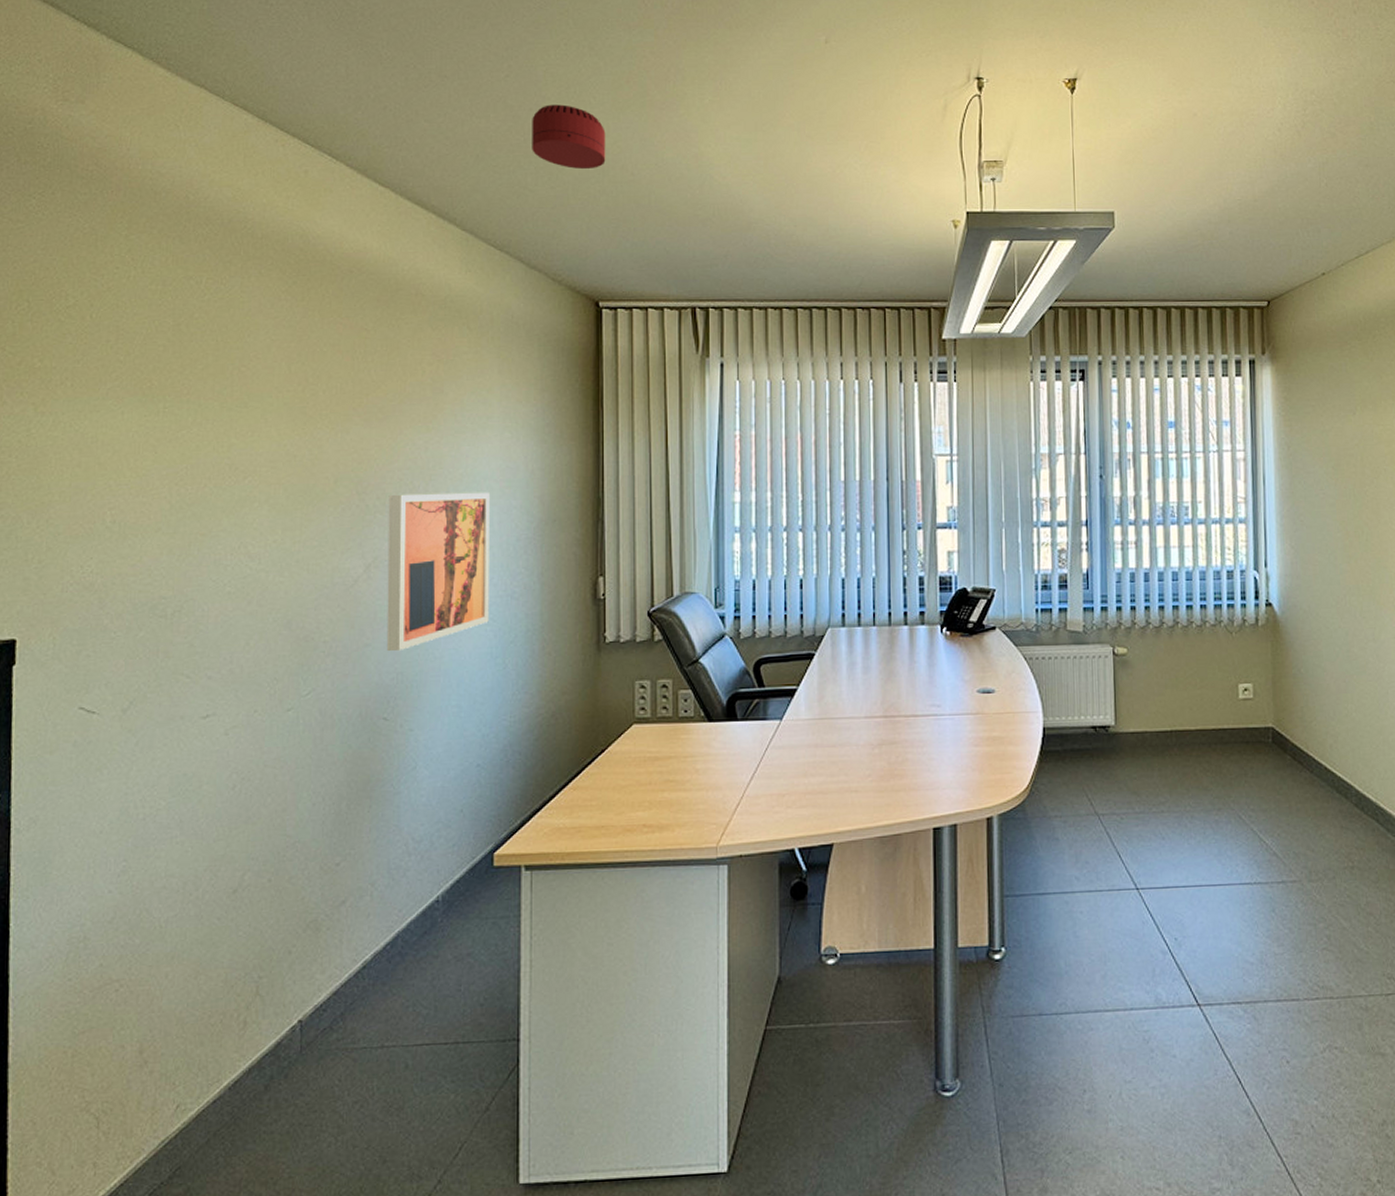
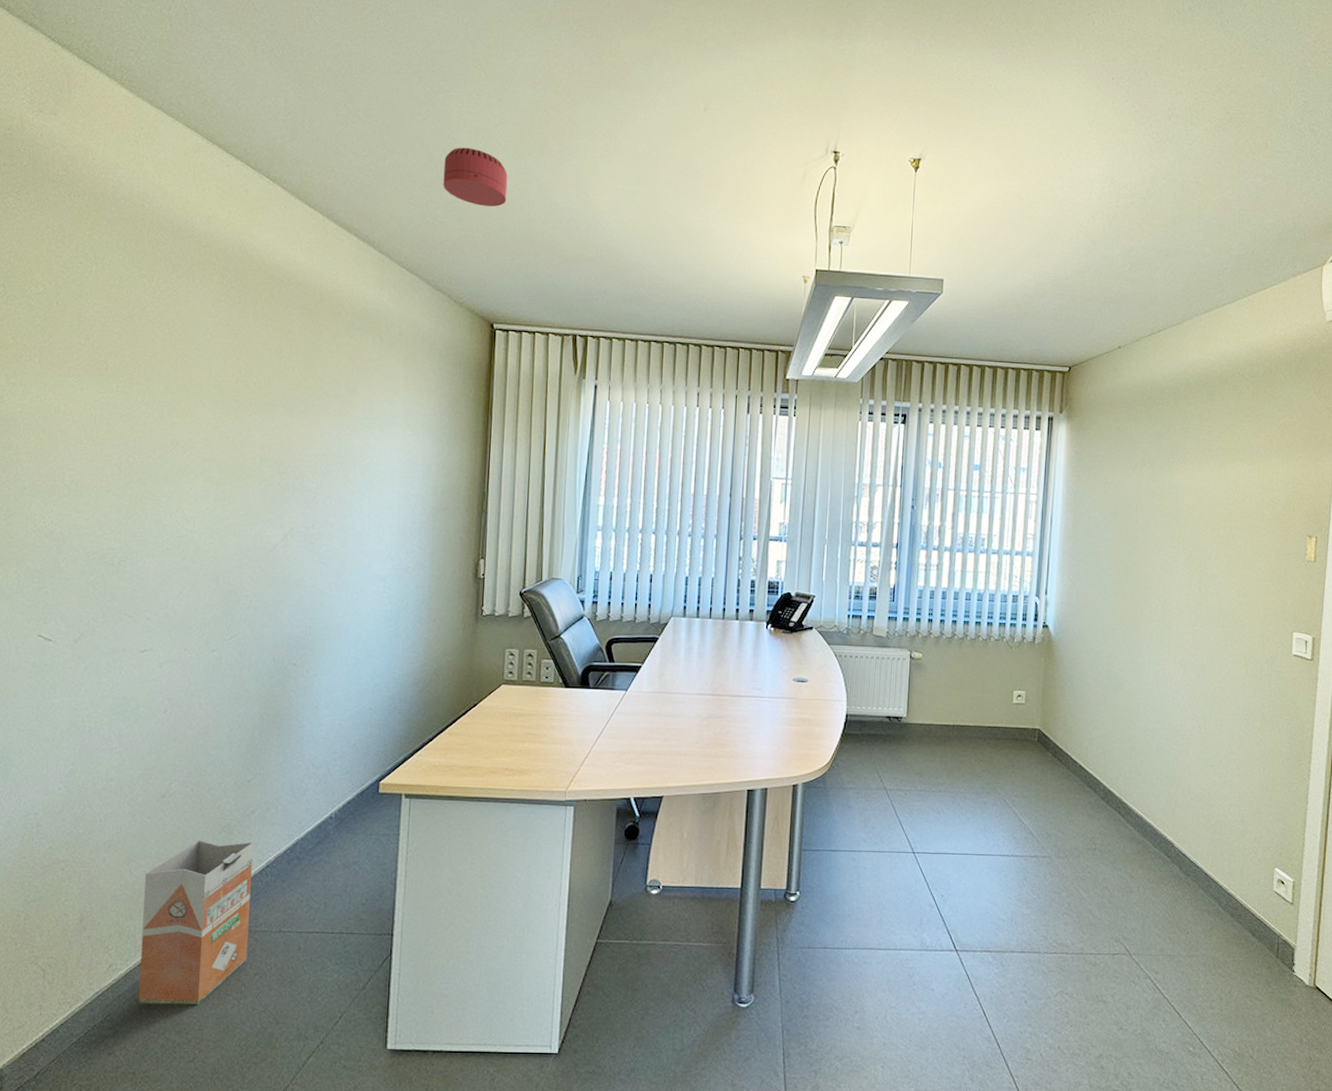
waste bin: none [213,939,347,1152] -> present [138,839,254,1006]
wall art: present [386,492,490,652] -> none [298,476,391,609]

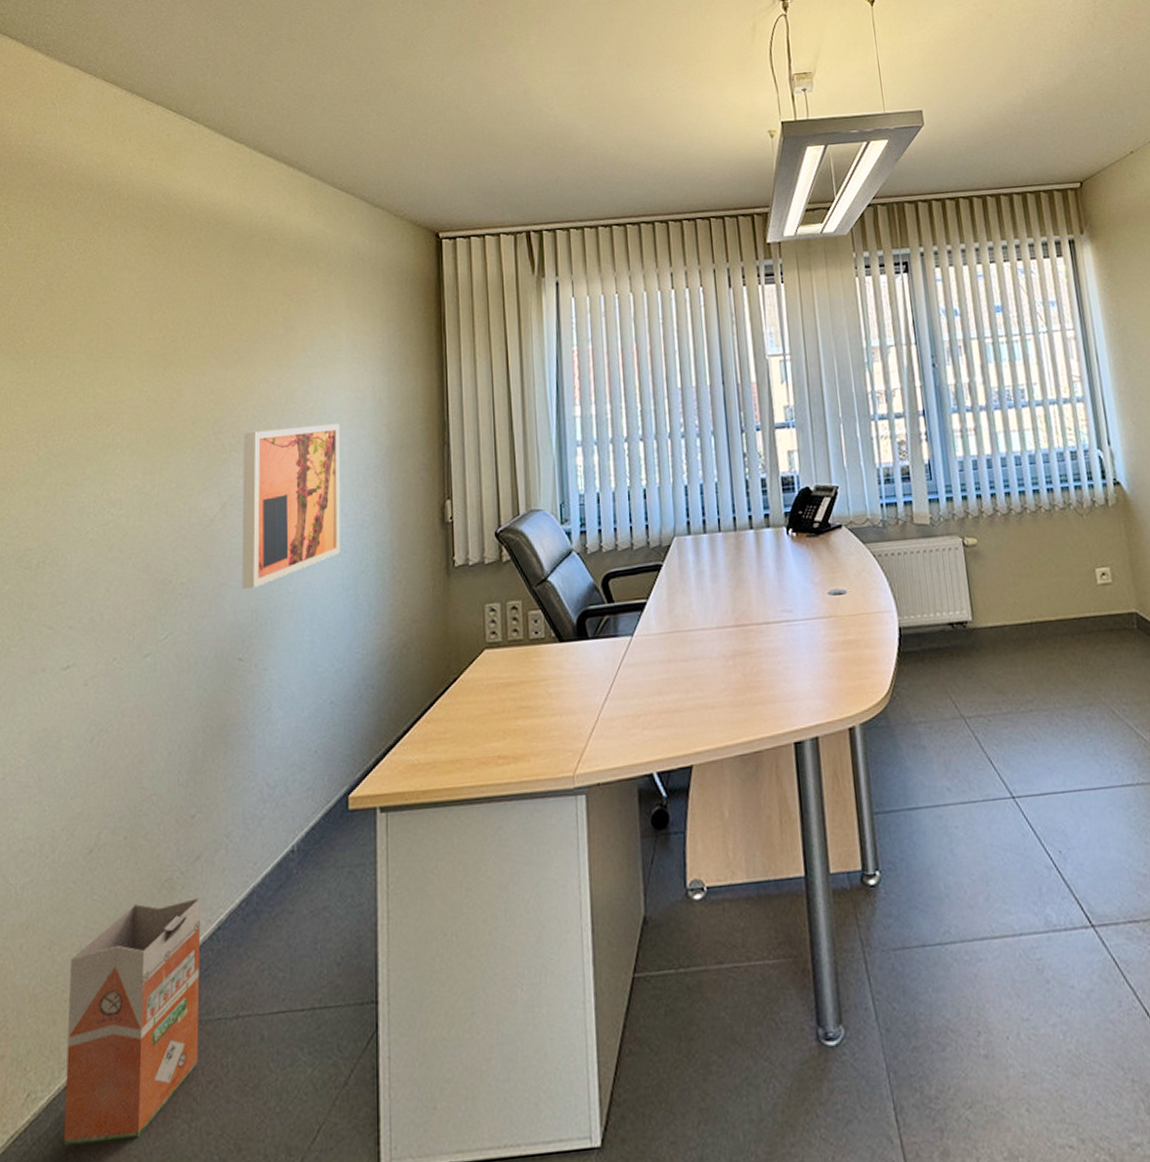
wall art: none [298,476,391,609] -> present [241,424,340,590]
smoke detector: present [443,147,508,207] -> none [373,55,442,113]

